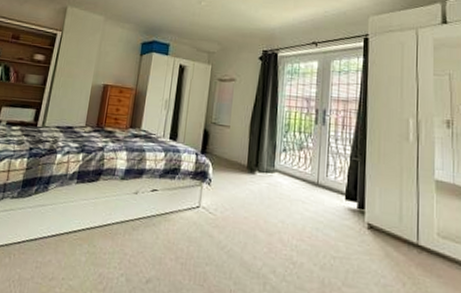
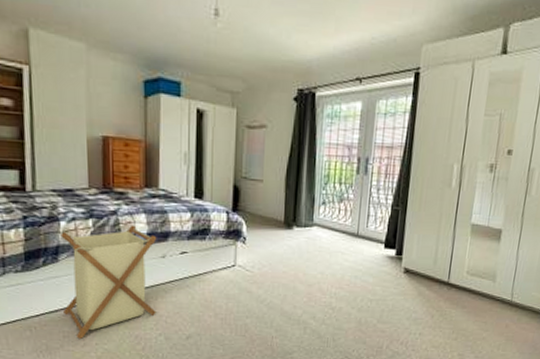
laundry basket: none [40,161,134,271] -> present [61,225,157,339]

